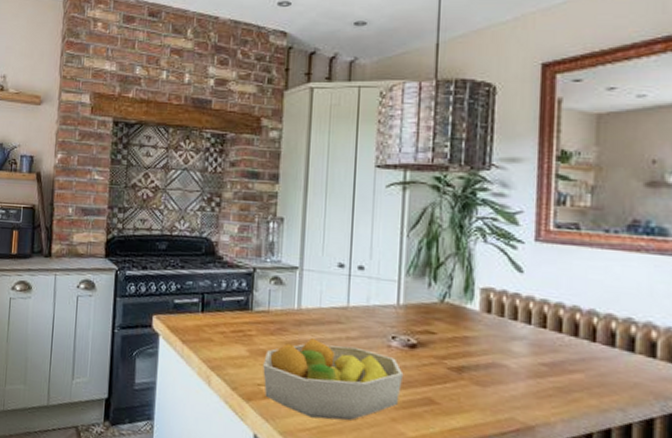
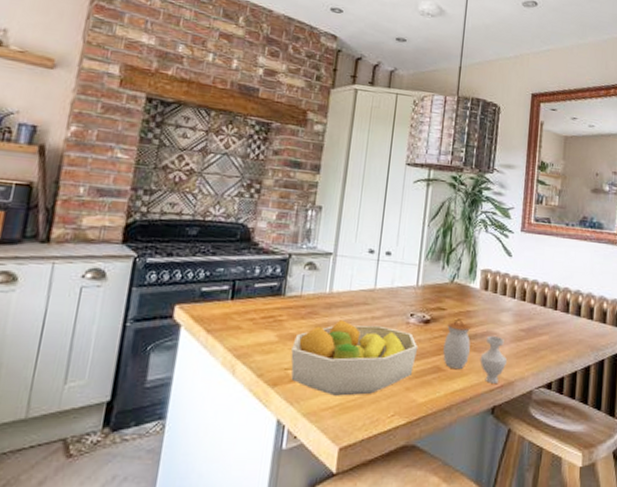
jar: none [435,344,523,426] -> present [443,318,507,383]

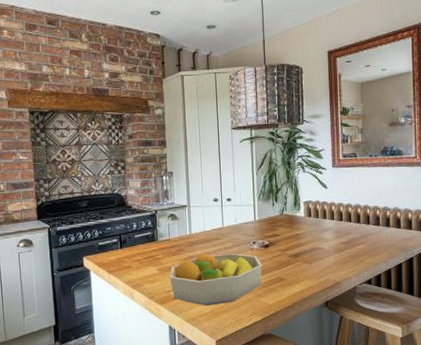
jar: present [443,318,507,383] -> none [282,240,333,285]

